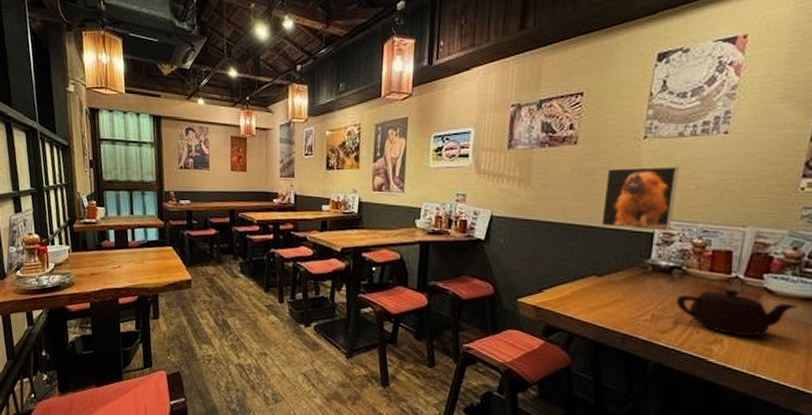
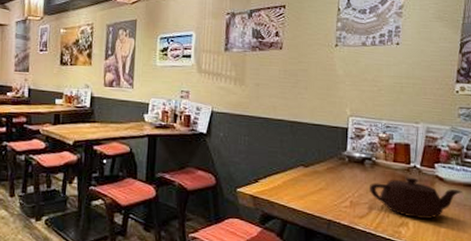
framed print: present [601,166,678,232] -> none [305,70,364,127]

